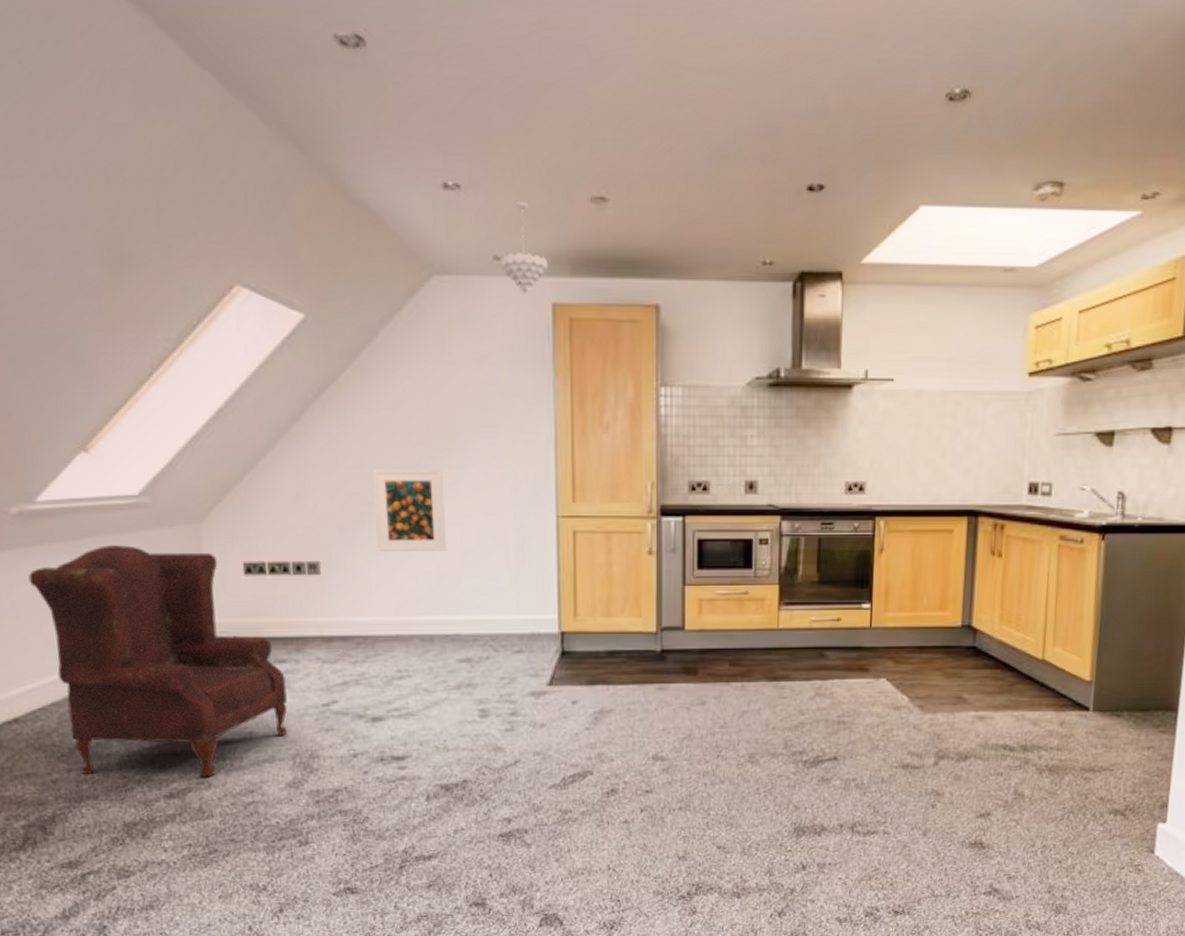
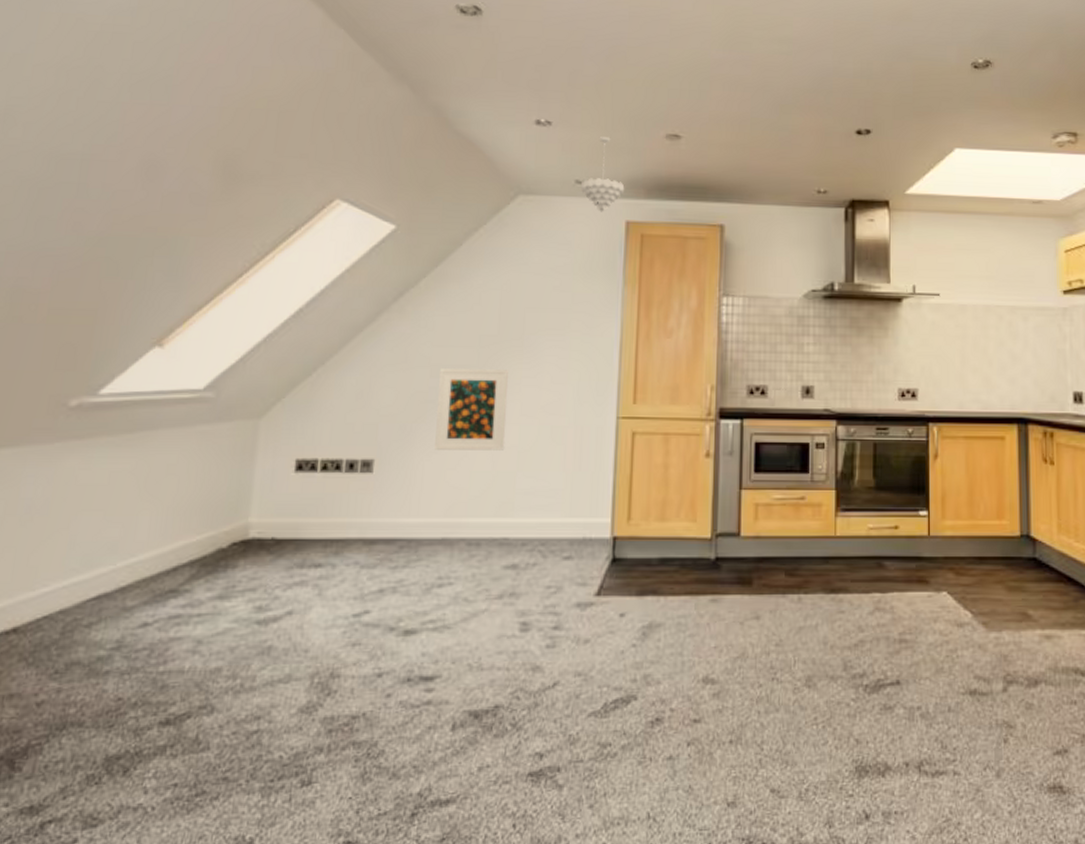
armchair: present [28,545,288,778] -> none [70,439,318,701]

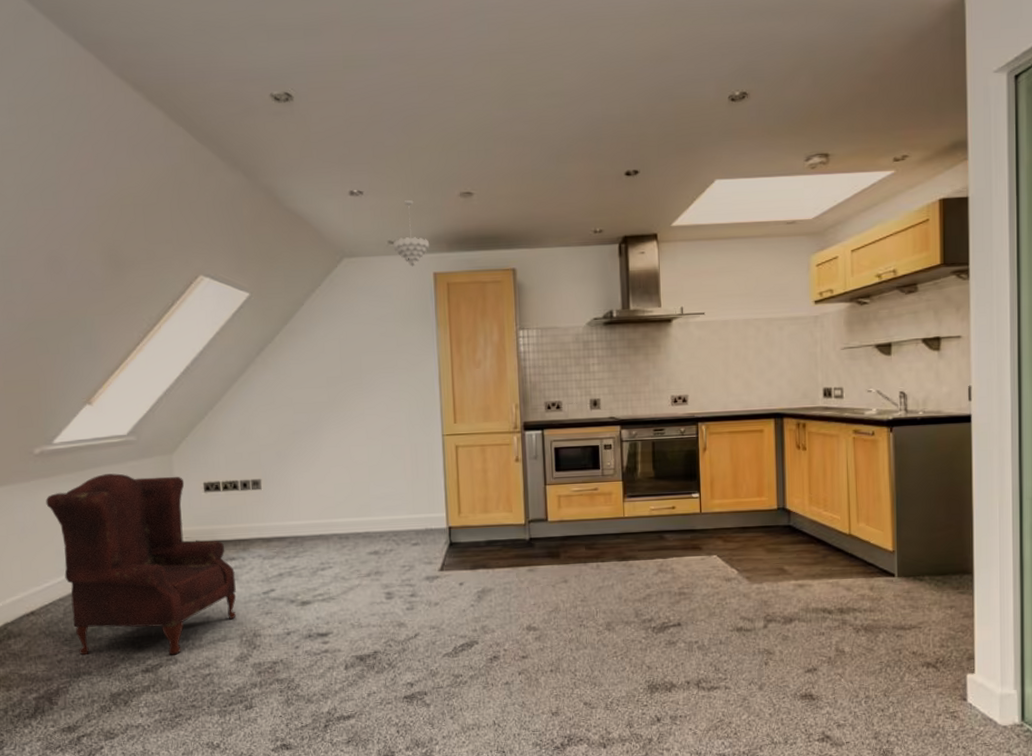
armchair: none [70,439,318,701] -> present [46,473,237,655]
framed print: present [435,368,509,451] -> none [301,403,358,469]

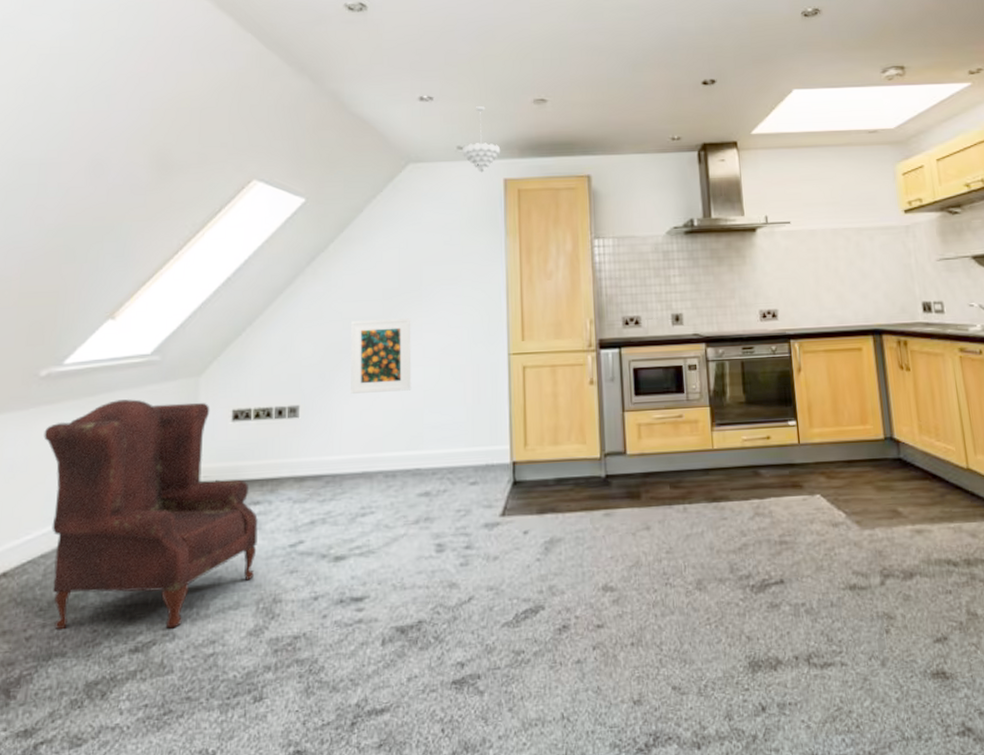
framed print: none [301,403,358,469] -> present [351,318,412,394]

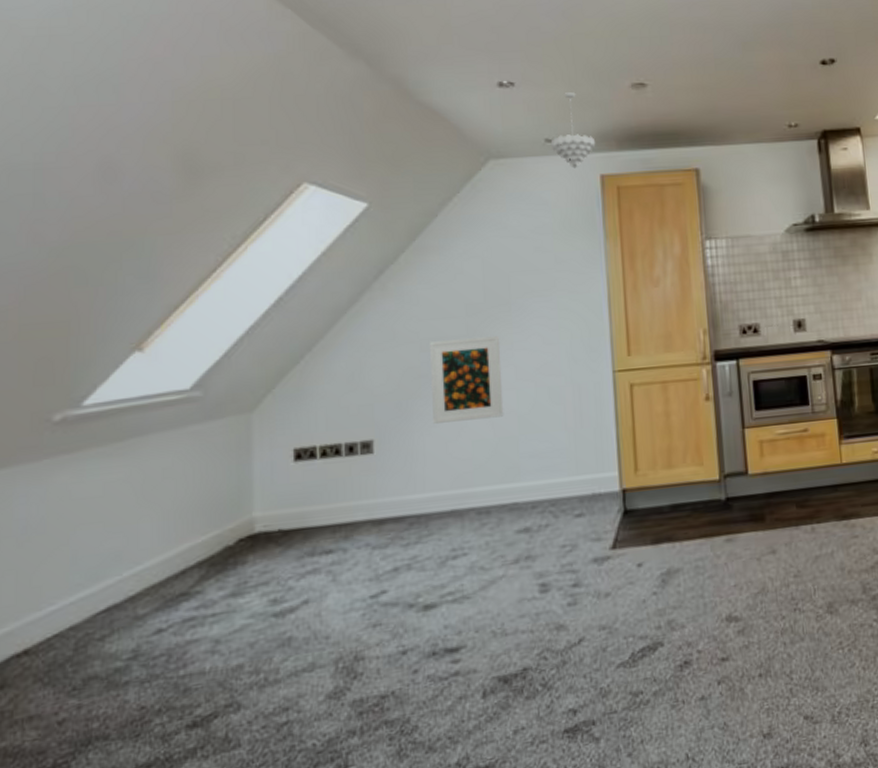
armchair: present [44,399,258,630] -> none [63,441,332,710]

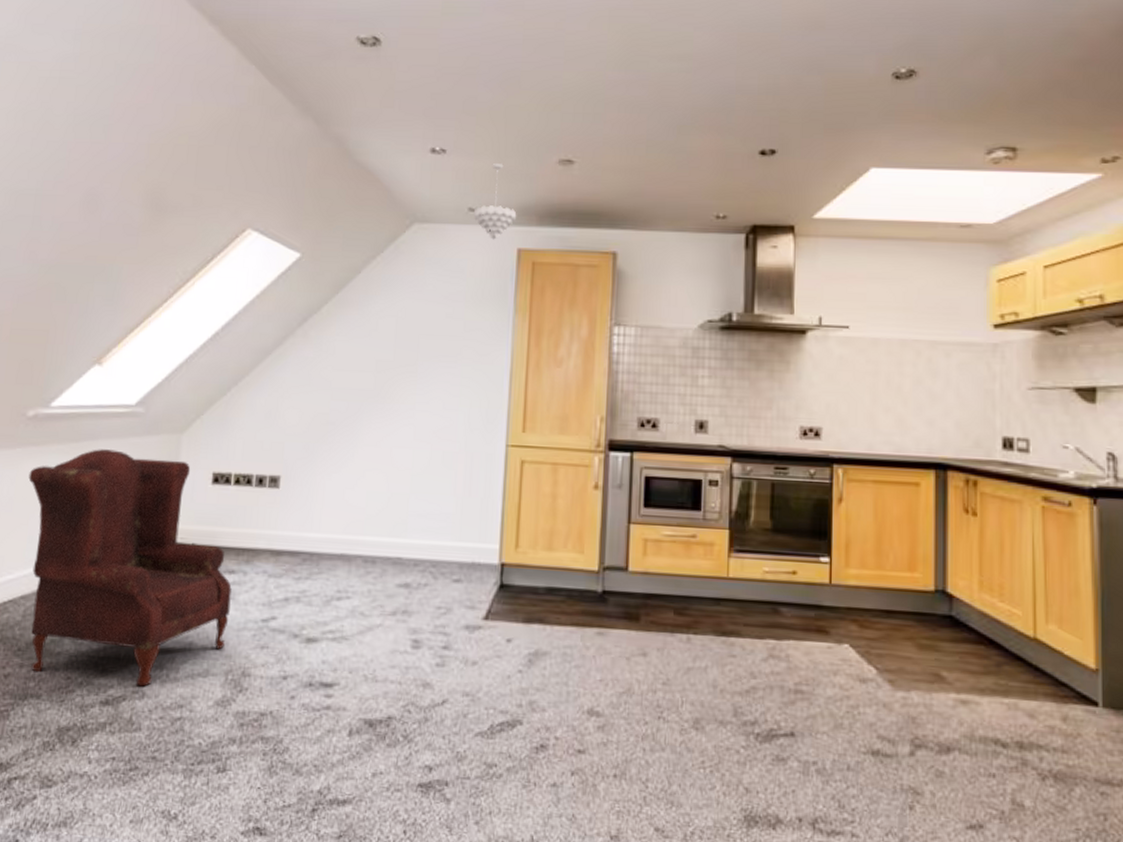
armchair: none [63,441,332,710] -> present [28,449,232,687]
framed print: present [430,336,504,424] -> none [335,392,403,473]

